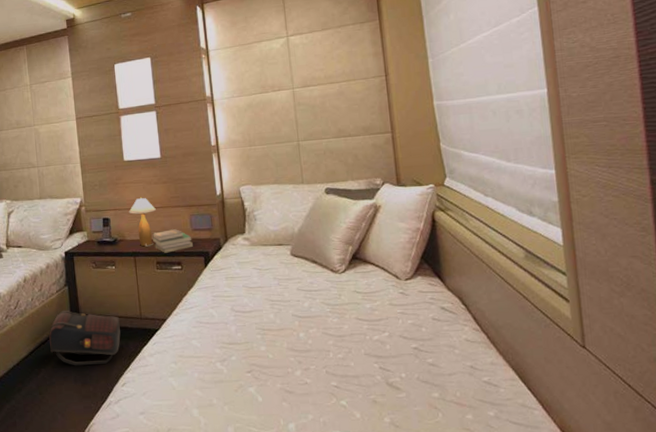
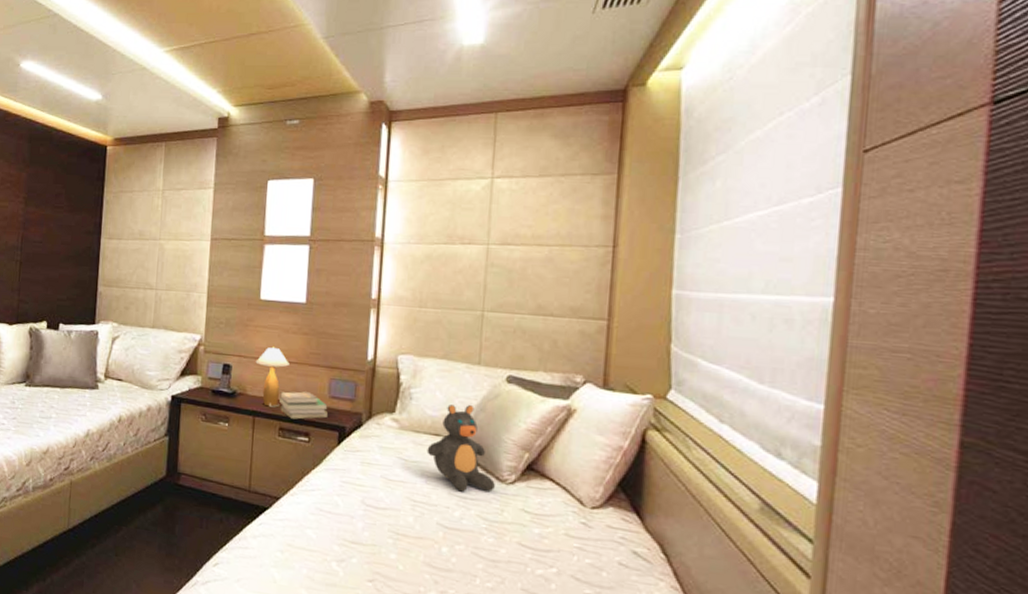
satchel: present [49,310,121,366] -> none [136,463,224,536]
stuffed animal: none [274,217,331,286] -> present [427,404,495,492]

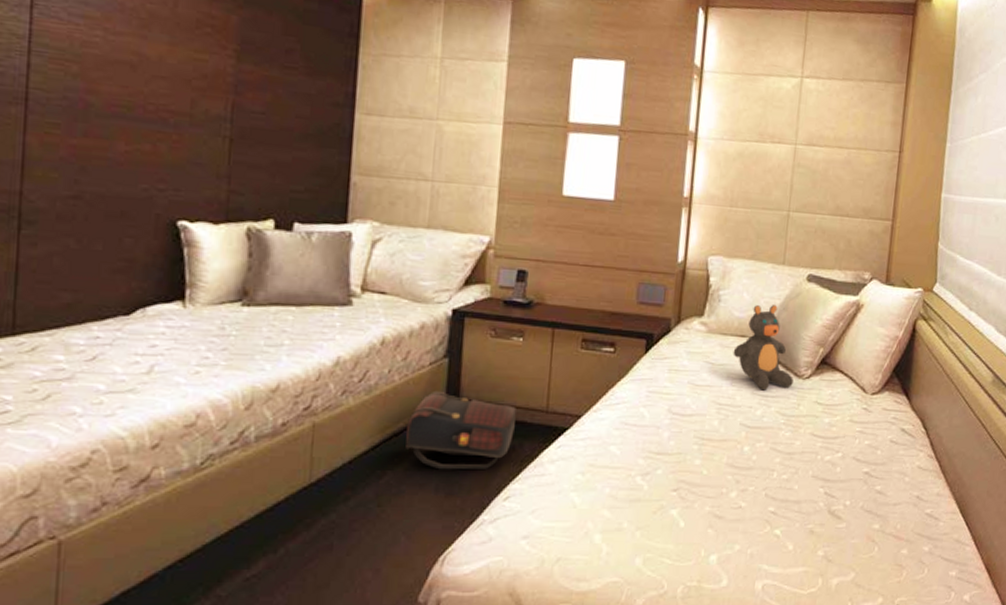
satchel: none [136,463,224,536] -> present [405,390,518,470]
table lamp: present [255,344,289,408] -> none [556,246,595,317]
books: present [279,391,329,420] -> none [583,298,637,329]

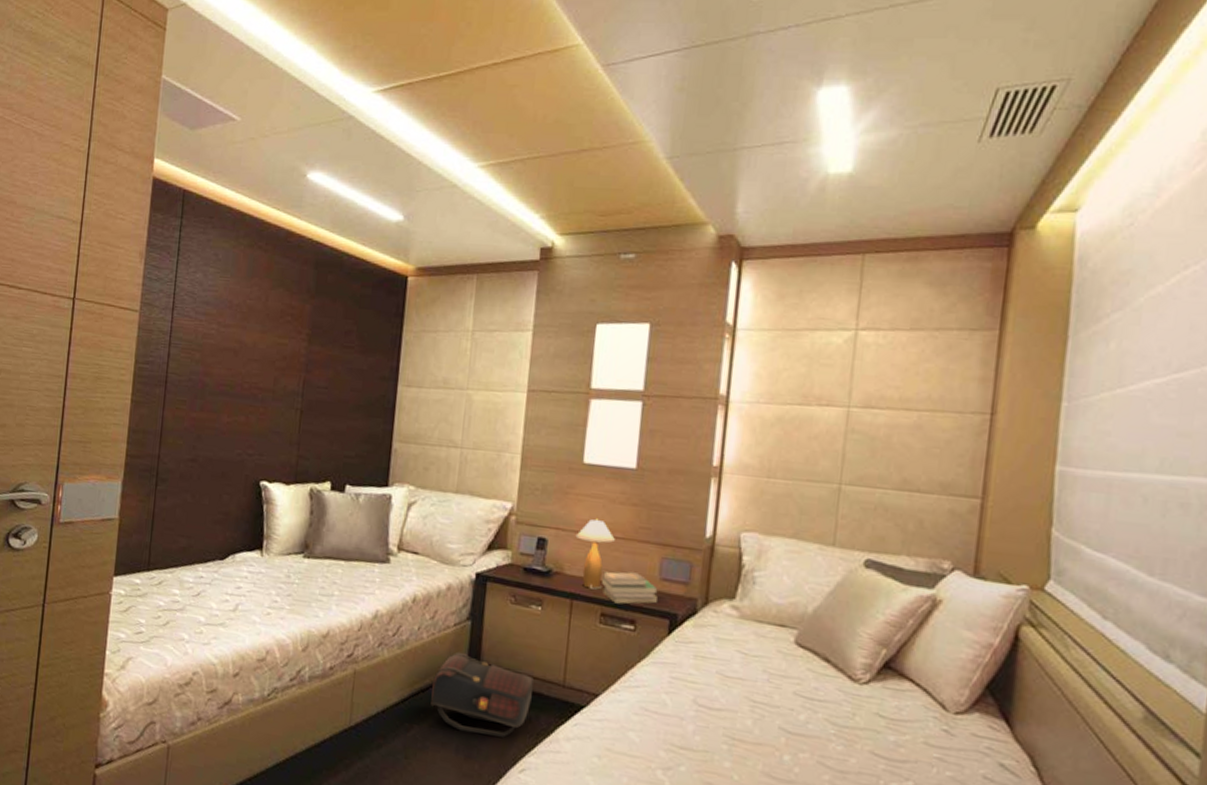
table lamp: none [556,246,595,317] -> present [575,515,615,590]
books: none [583,298,637,329] -> present [602,571,659,605]
stuffed animal: present [733,305,793,391] -> none [770,591,847,692]

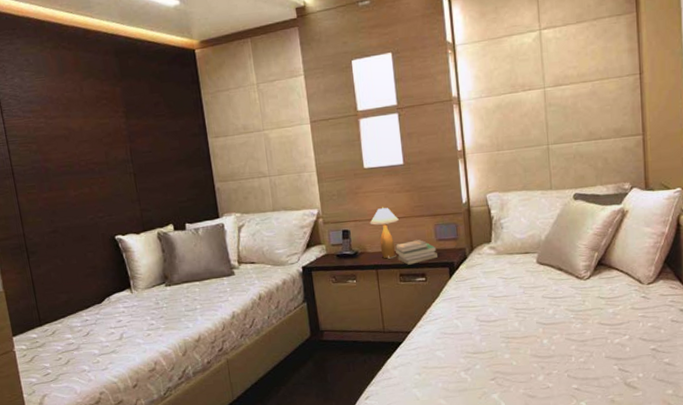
satchel: present [431,652,535,737] -> none [288,326,363,382]

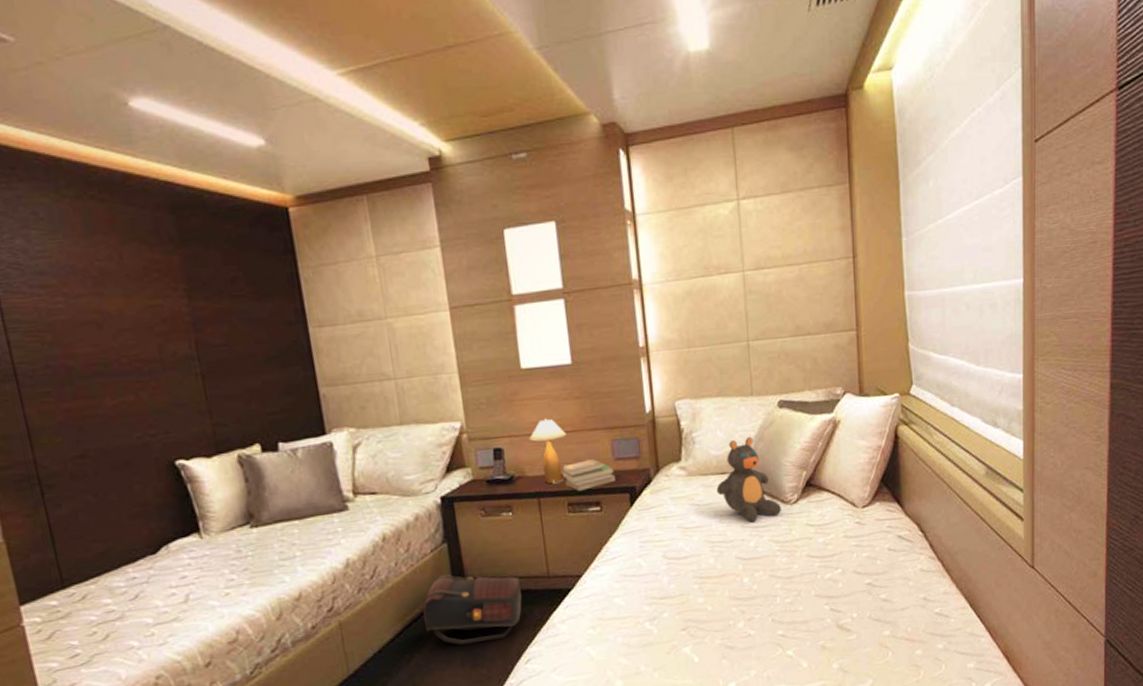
satchel: none [288,326,363,382] -> present [422,574,522,646]
stuffed animal: none [520,224,576,294] -> present [716,437,781,522]

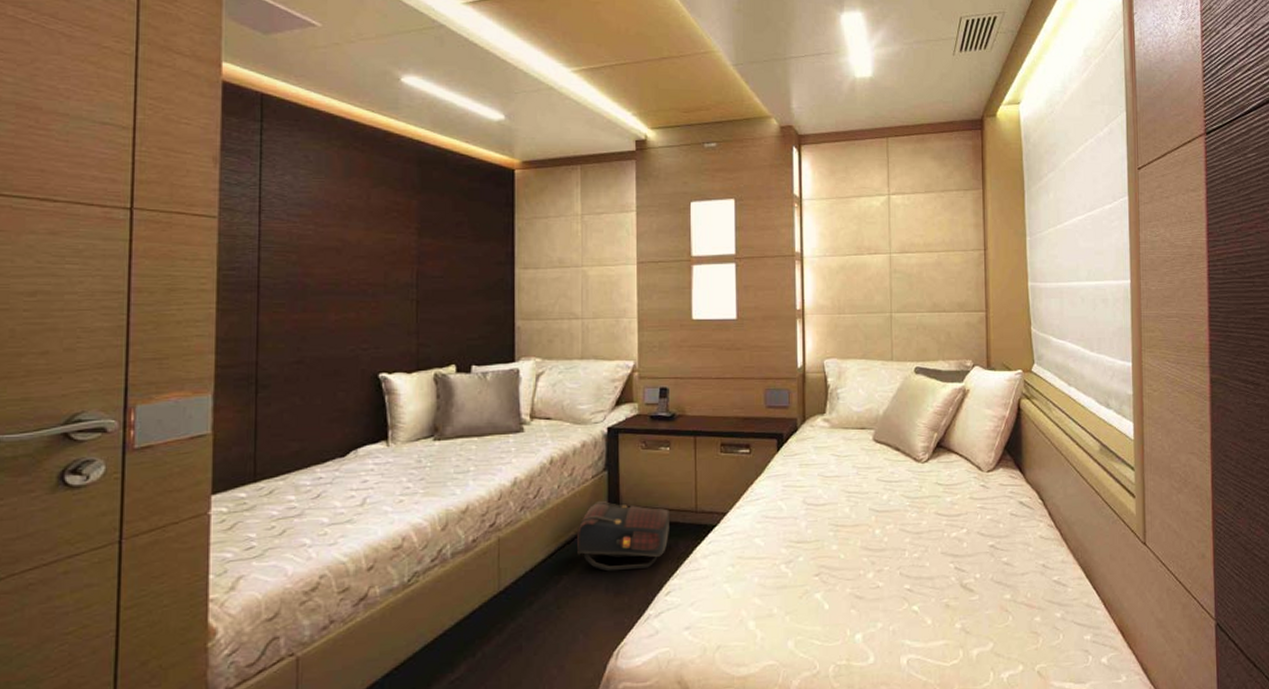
table lamp: present [529,415,566,485] -> none [692,362,726,425]
books: present [562,459,617,491] -> none [719,405,767,433]
stuffed animal: present [716,437,781,522] -> none [855,398,913,477]

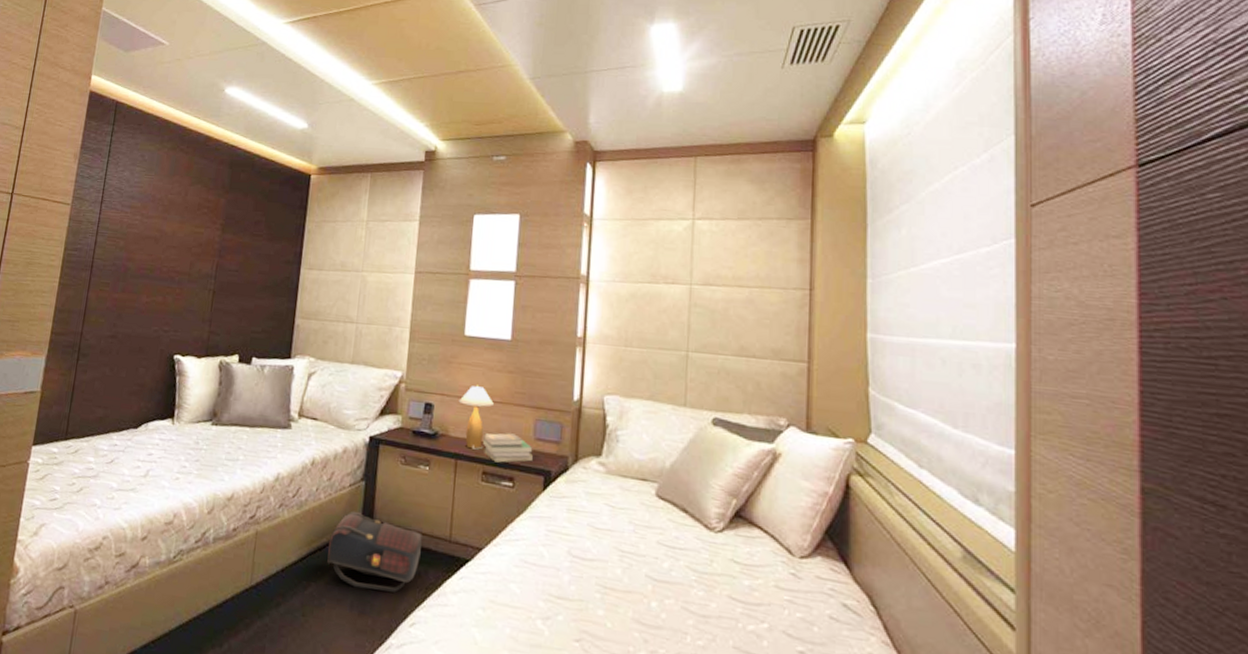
table lamp: none [692,362,726,425] -> present [459,382,494,450]
books: none [719,405,767,433] -> present [483,433,534,463]

